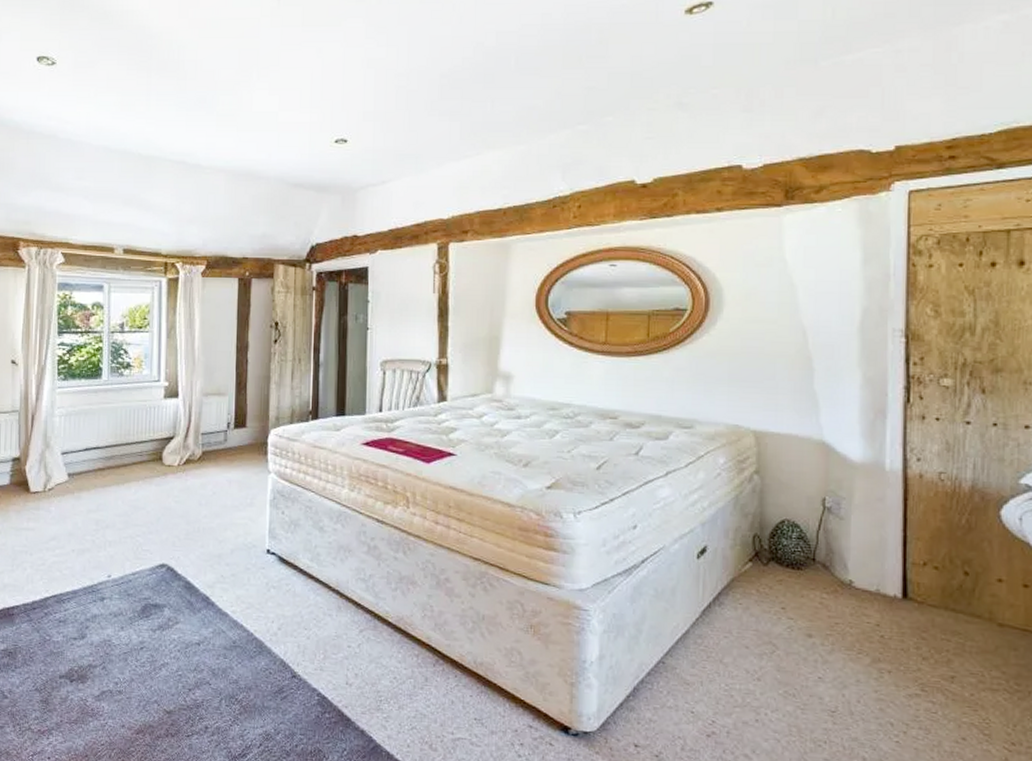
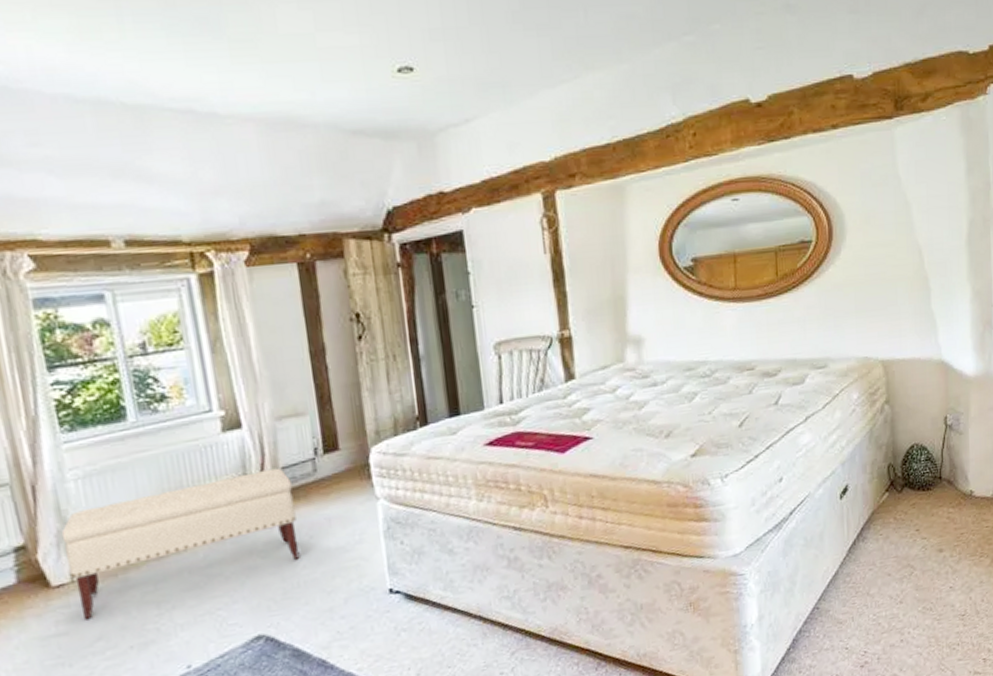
bench: none [43,432,206,523] -> present [61,467,300,620]

